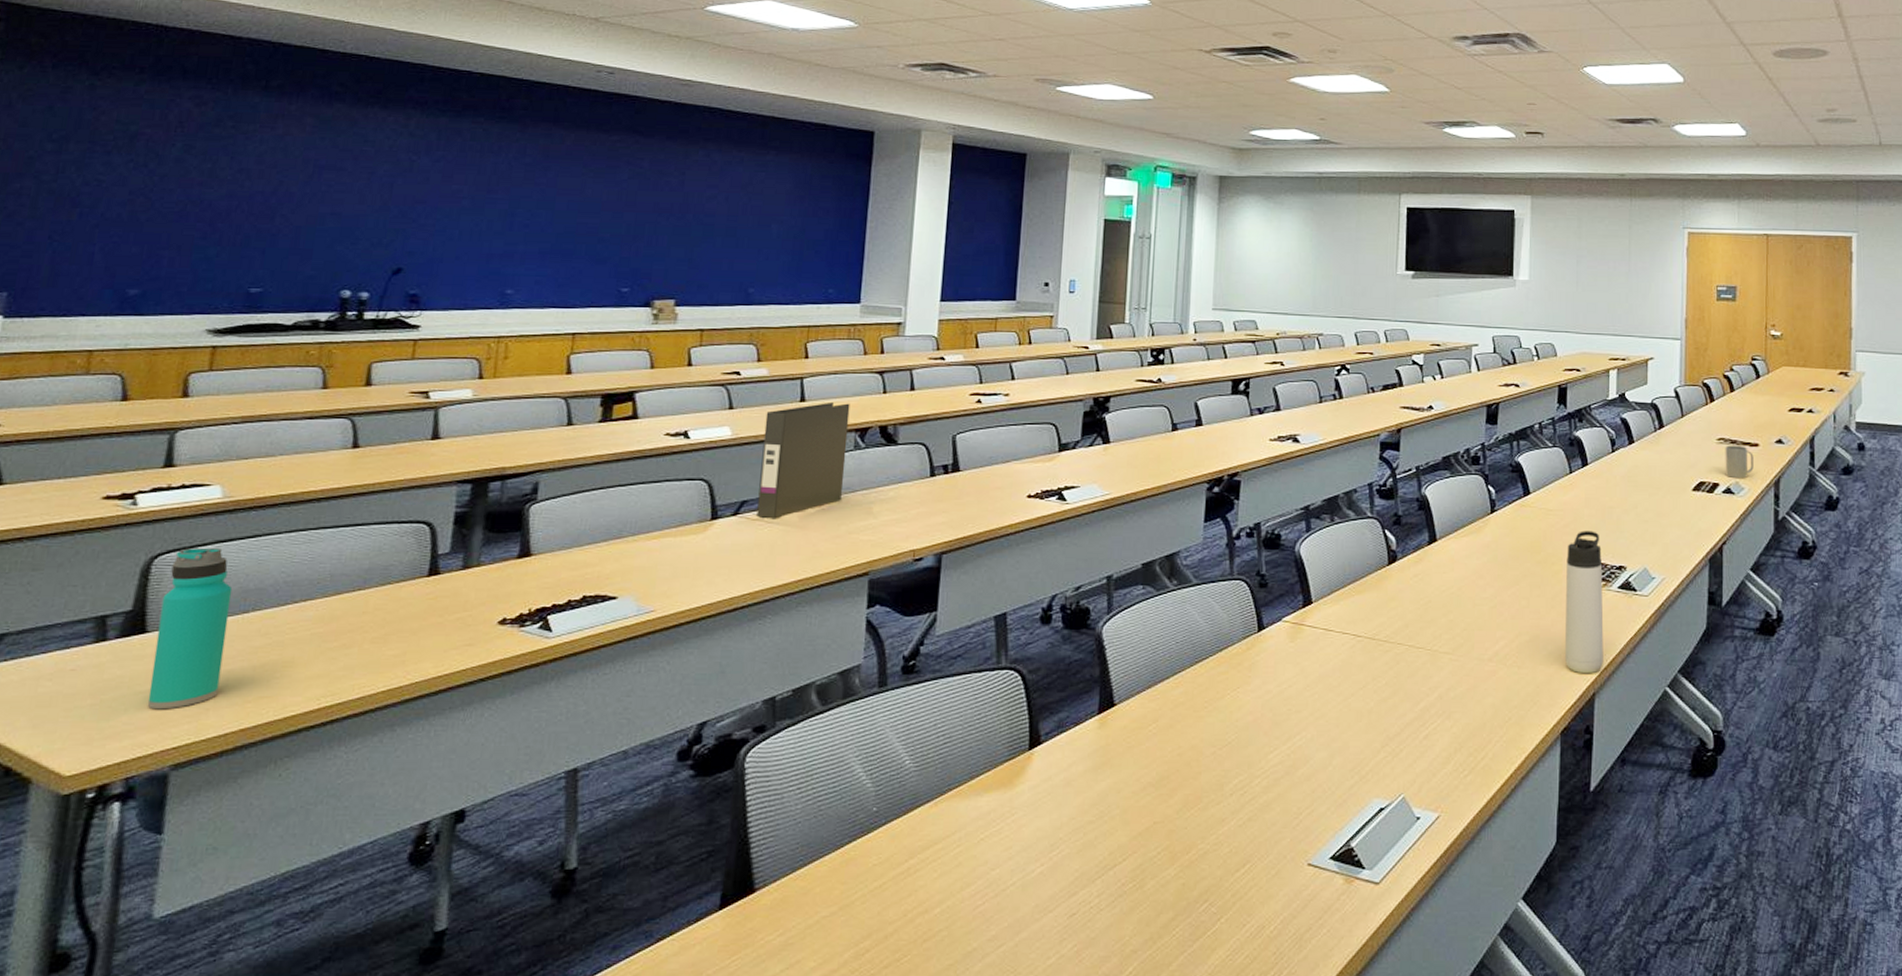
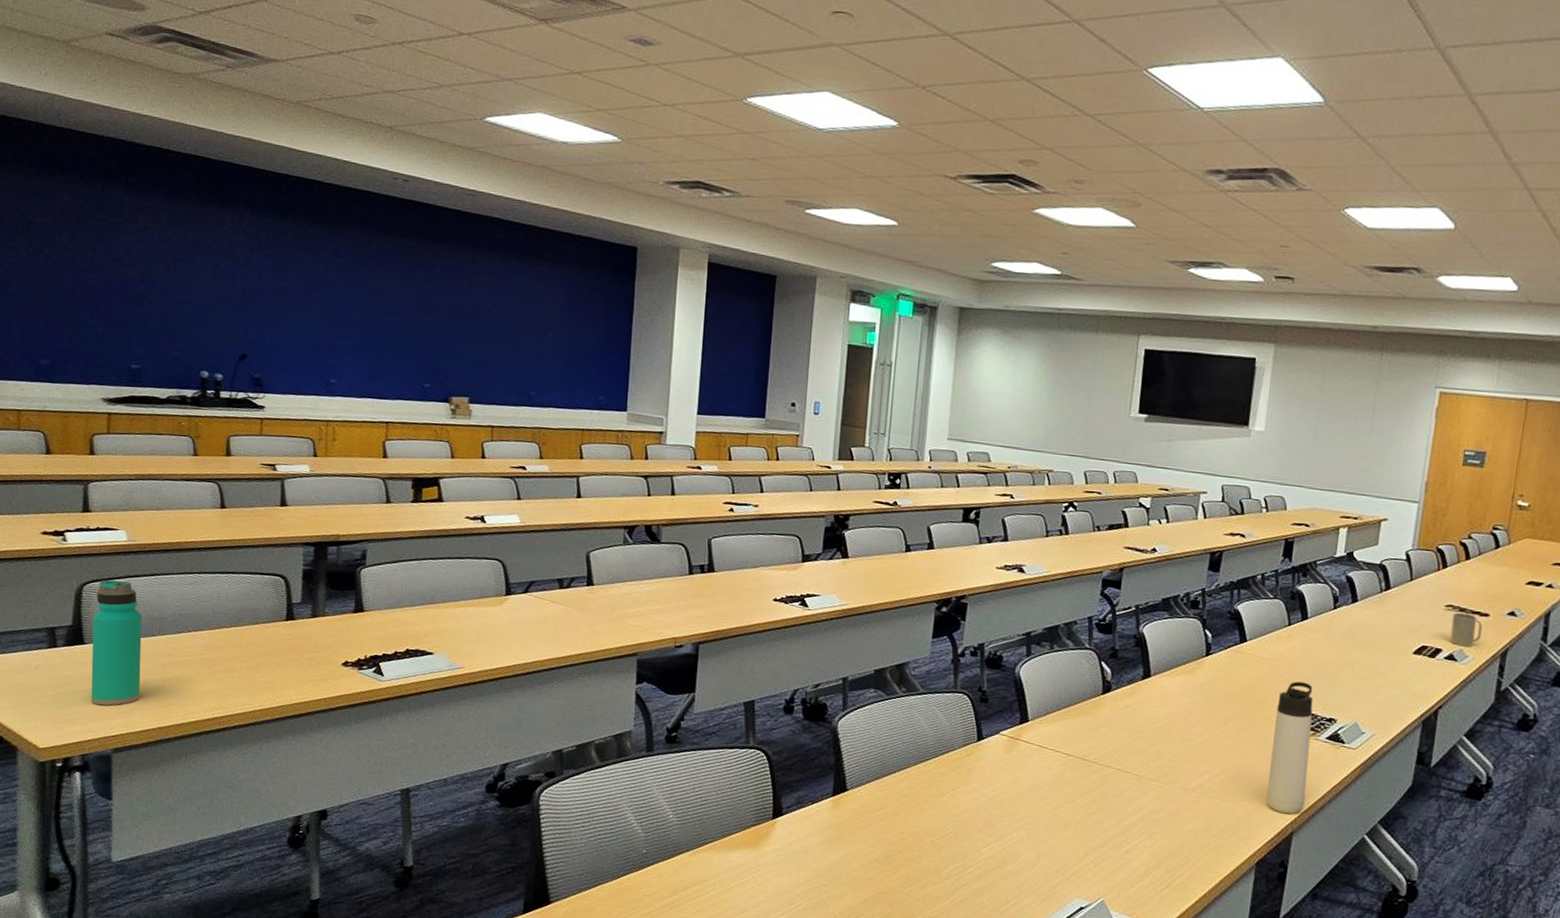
binder: present [757,401,850,519] -> none [543,499,620,600]

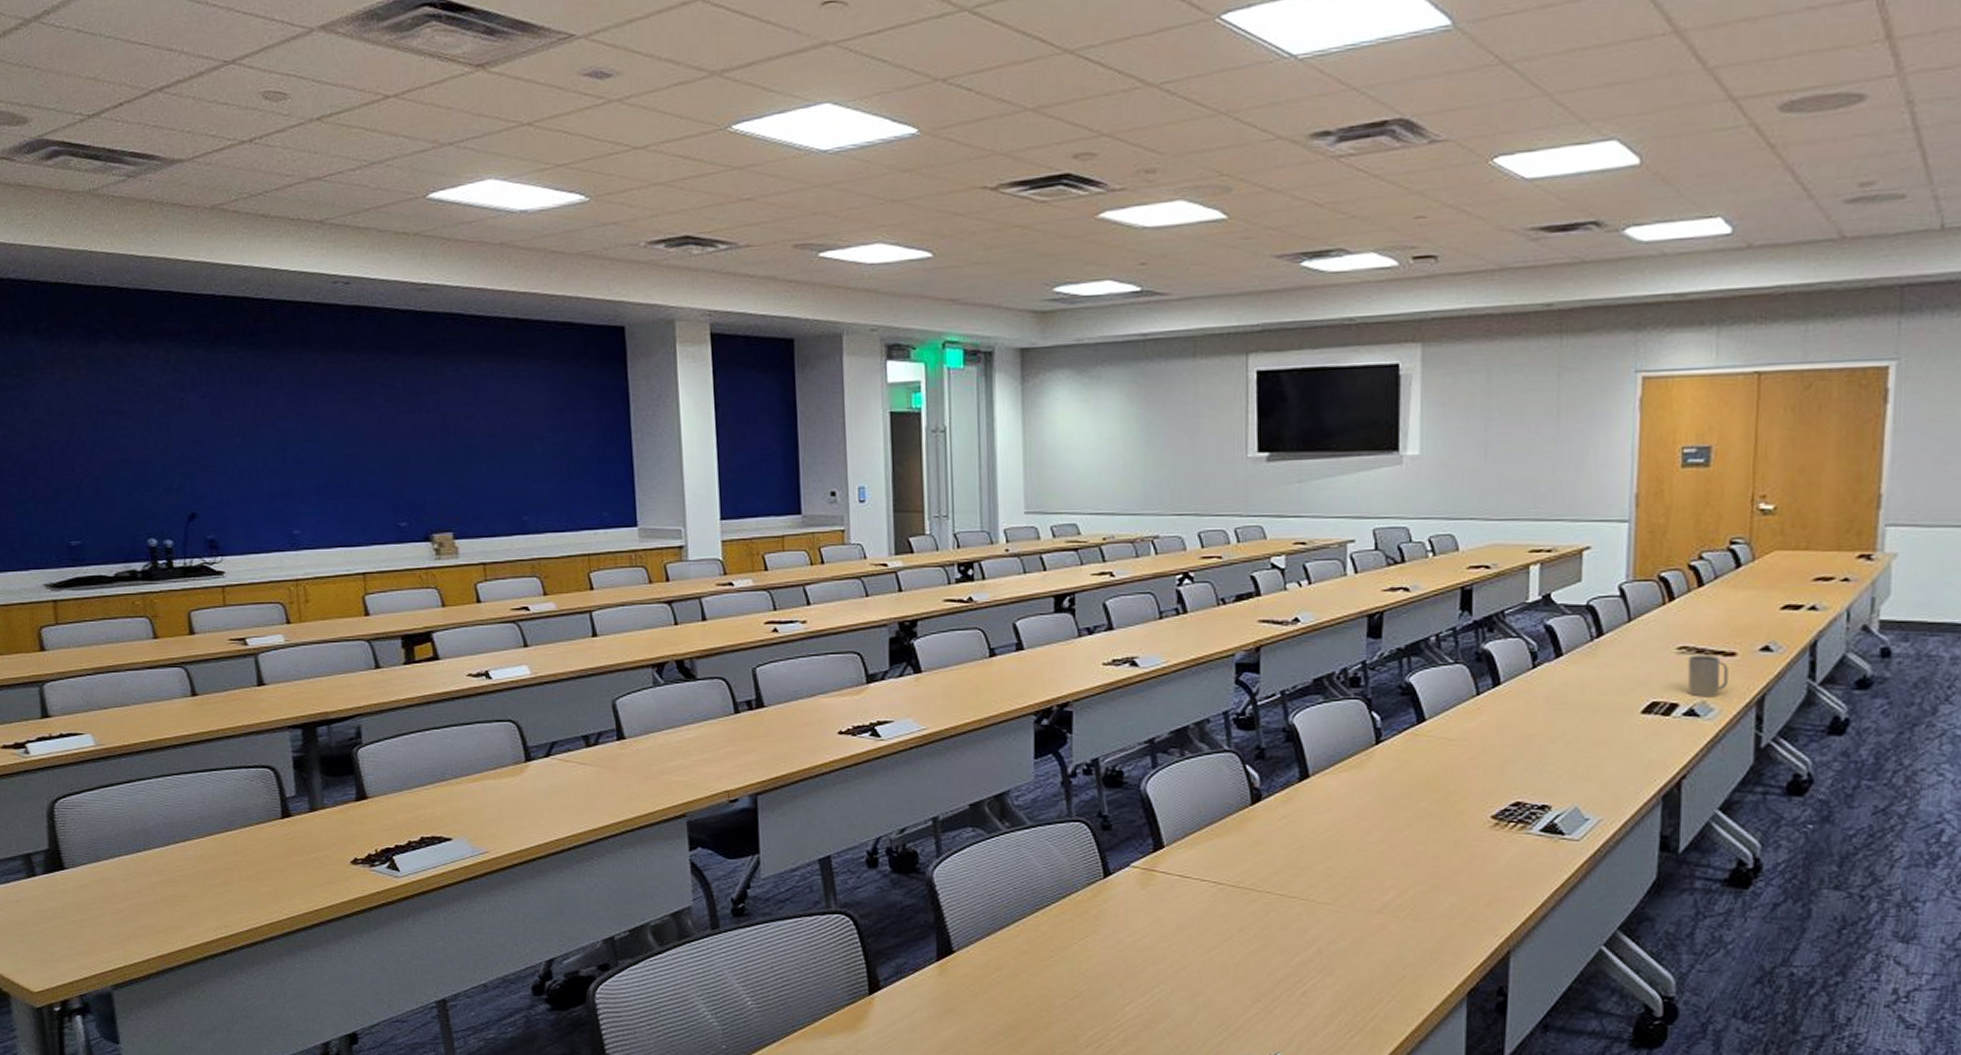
water bottle: present [91,580,142,706] -> none [70,793,134,937]
thermos bottle: present [1266,681,1314,815] -> none [1471,763,1521,930]

